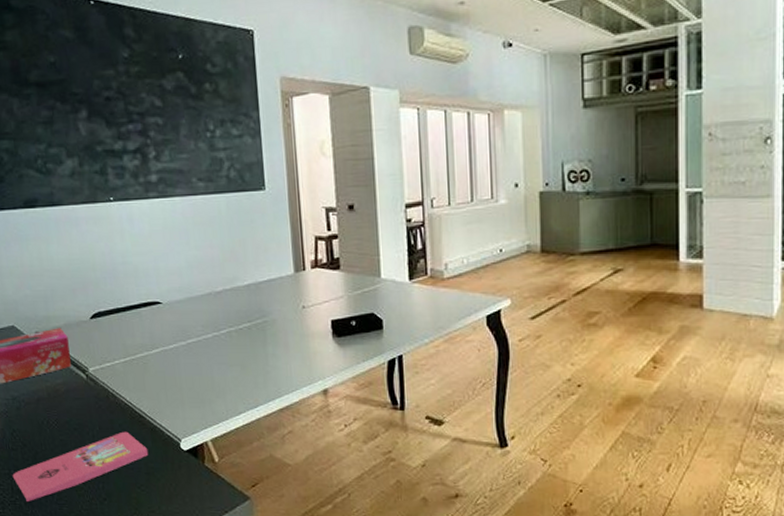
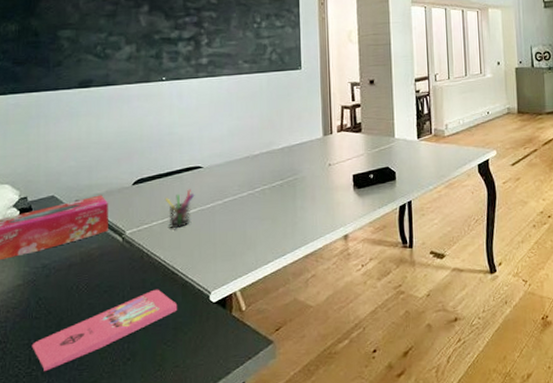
pen holder: none [124,326,156,369] -> present [164,189,195,229]

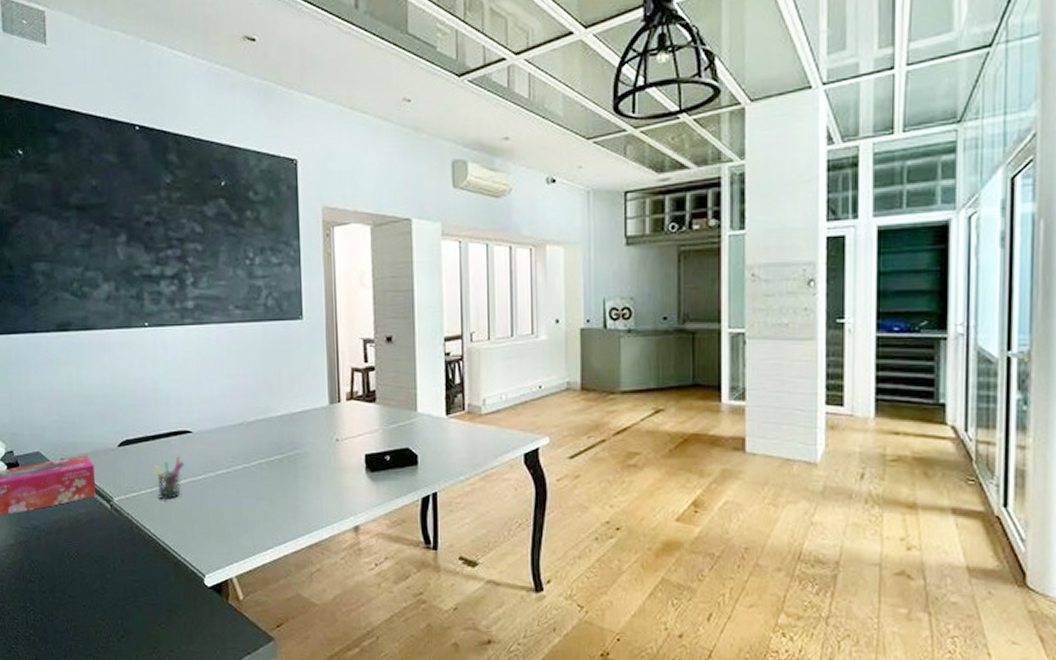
notebook: present [32,289,178,372] -> none [28,565,171,638]

